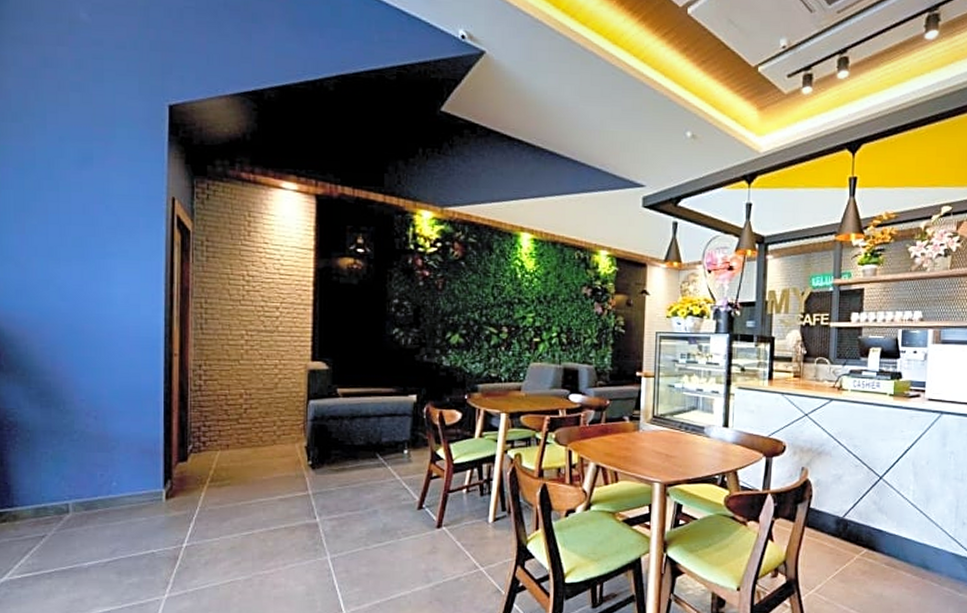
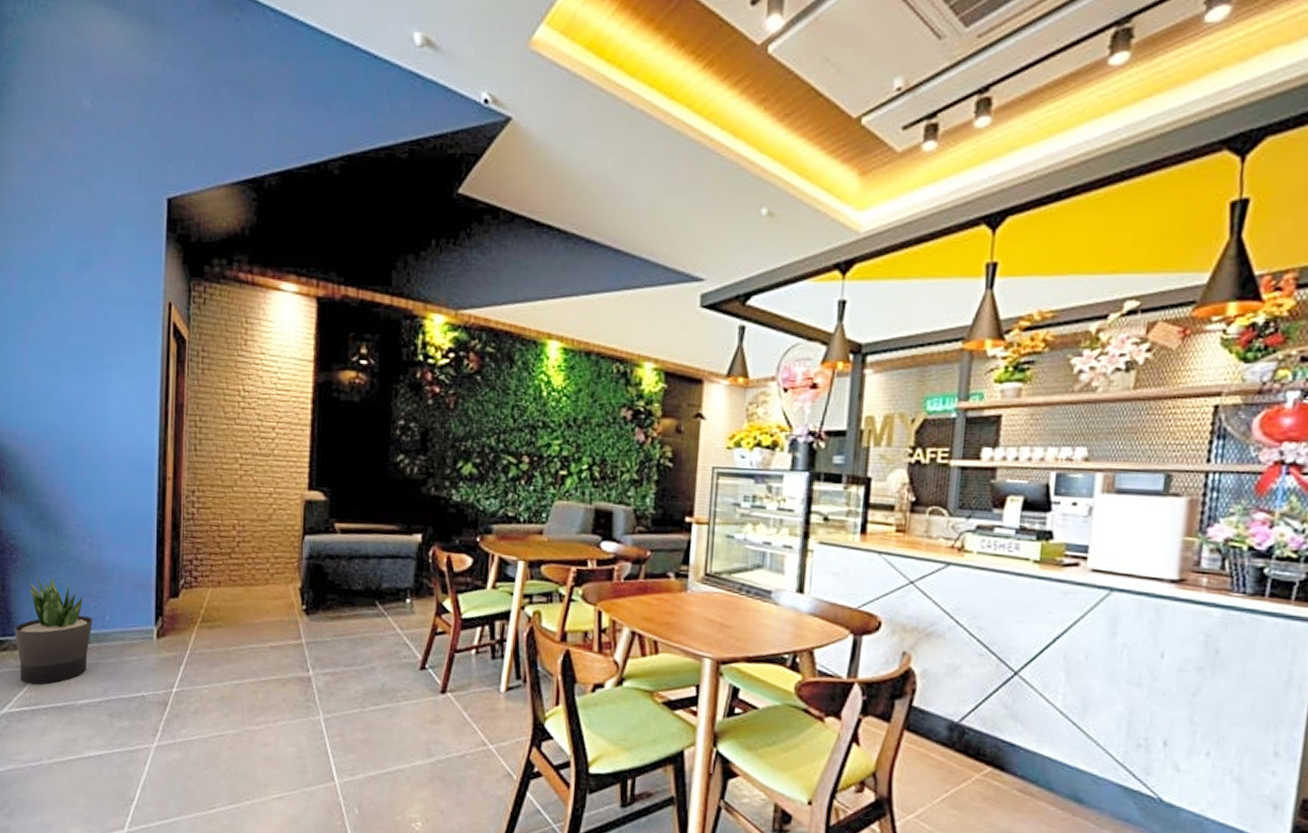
planter: none [14,447,99,552] -> present [14,574,93,685]

